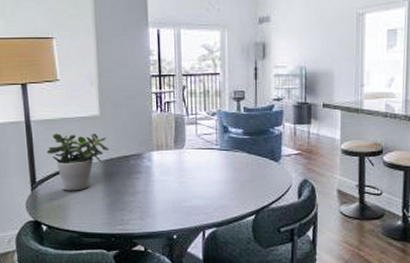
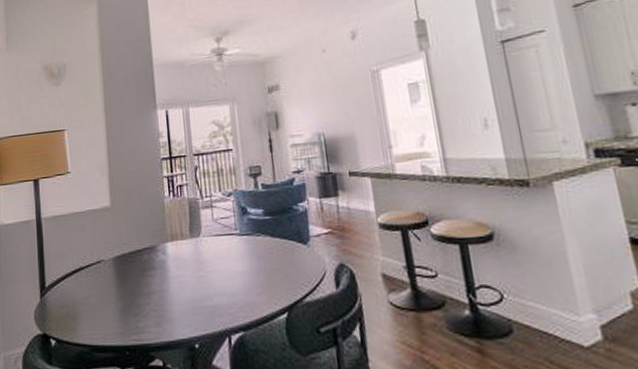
potted plant: present [46,133,109,191] -> none [56,227,121,296]

